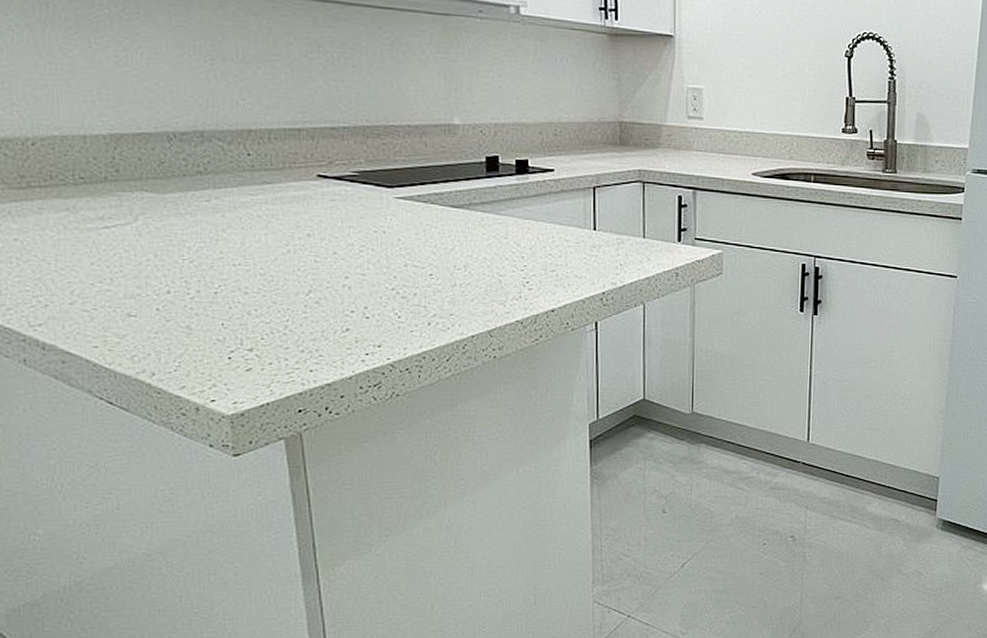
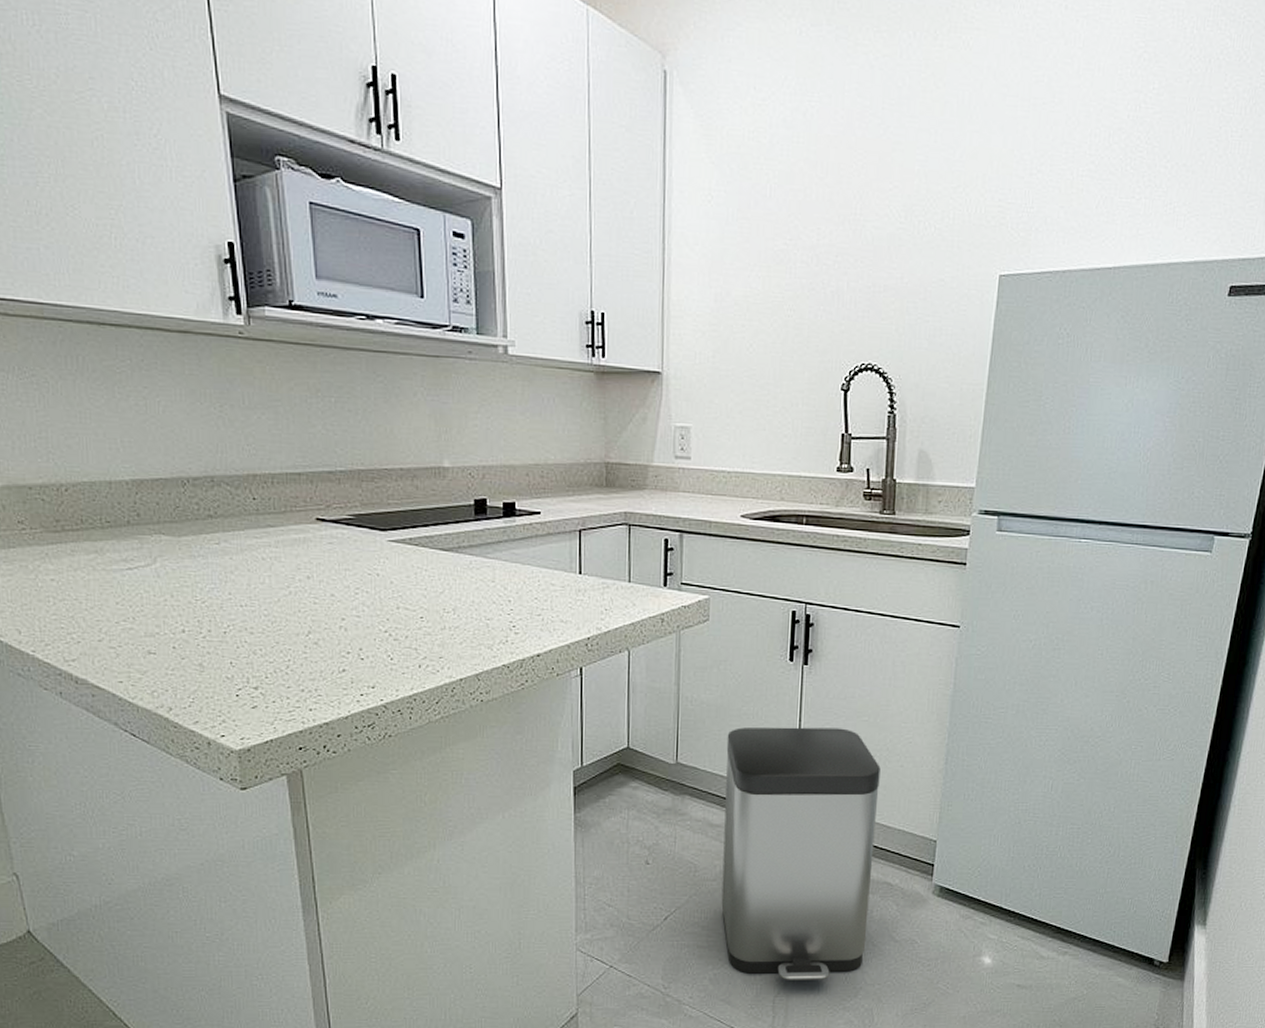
pedal bin: none [737,374,887,618] -> present [721,727,881,980]

